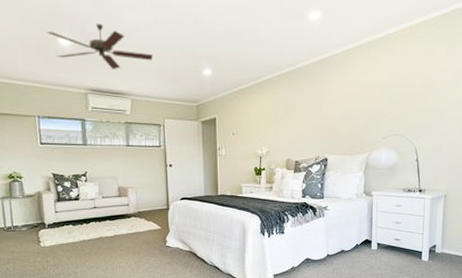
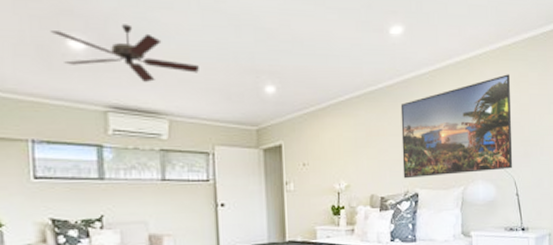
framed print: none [315,51,418,146] -> present [400,74,513,179]

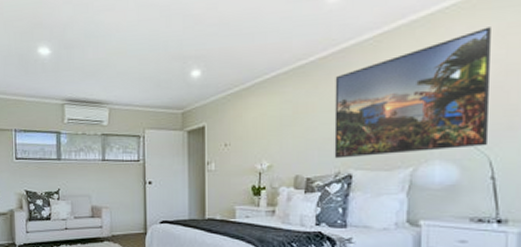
ceiling fan: present [51,24,199,82] -> none [27,29,134,77]

